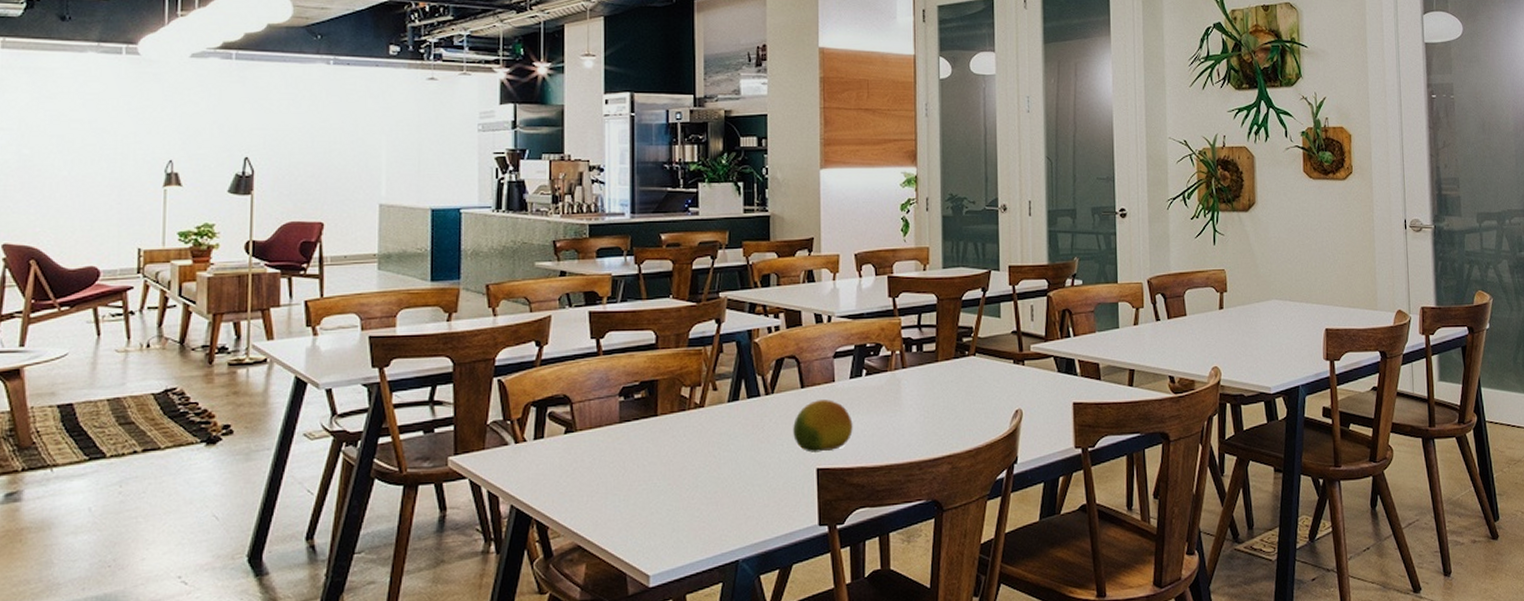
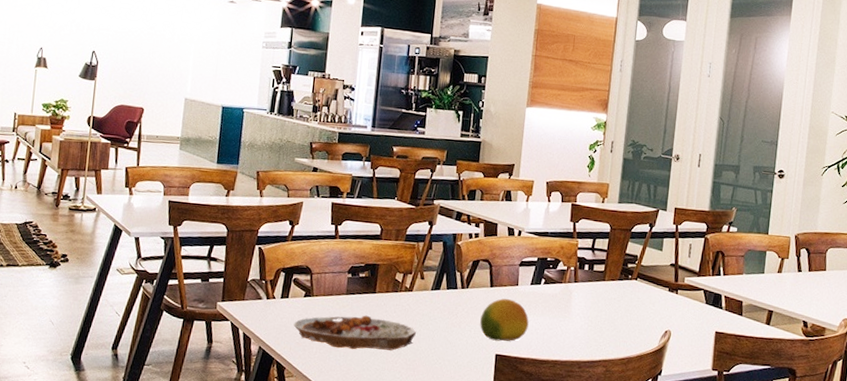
plate: none [554,445,714,492] -> present [293,315,416,351]

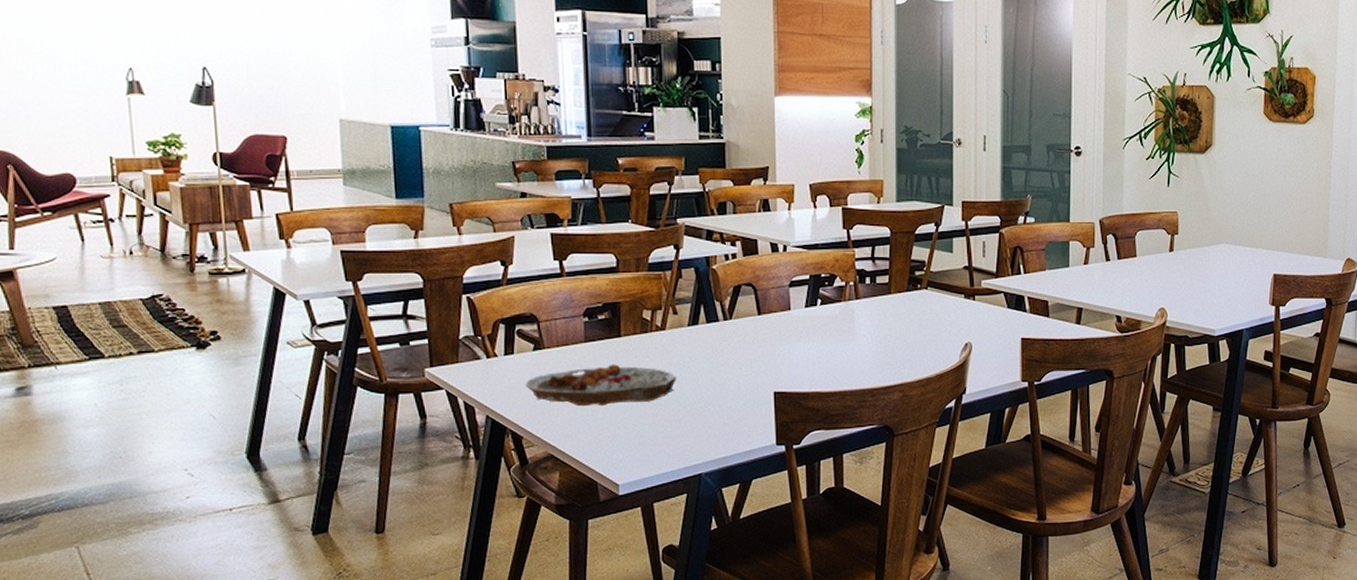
fruit: present [480,298,529,342] -> none [751,327,808,377]

